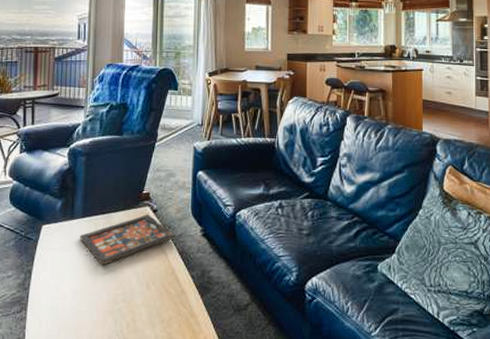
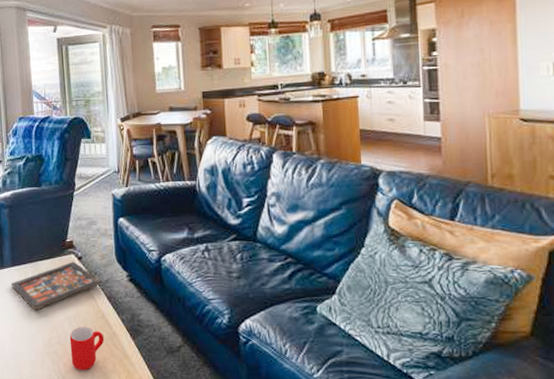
mug: none [135,283,172,330] -> present [69,327,105,370]

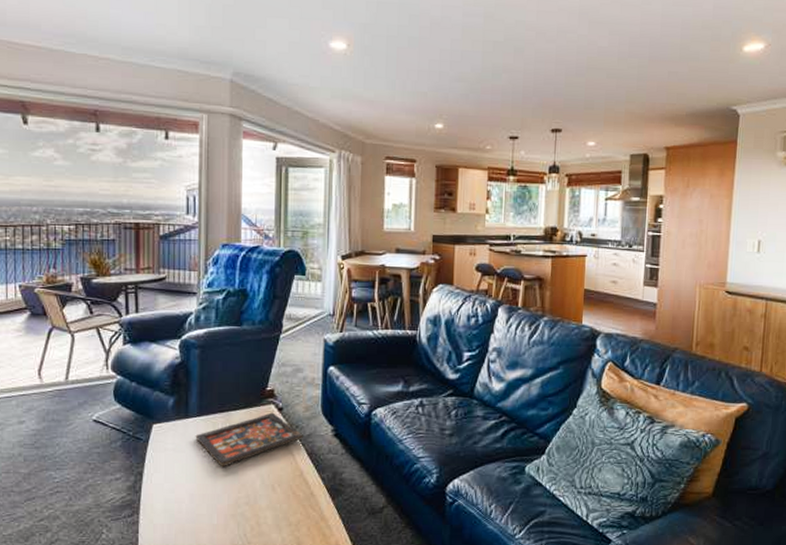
mug: present [69,327,105,370] -> none [260,485,300,534]

